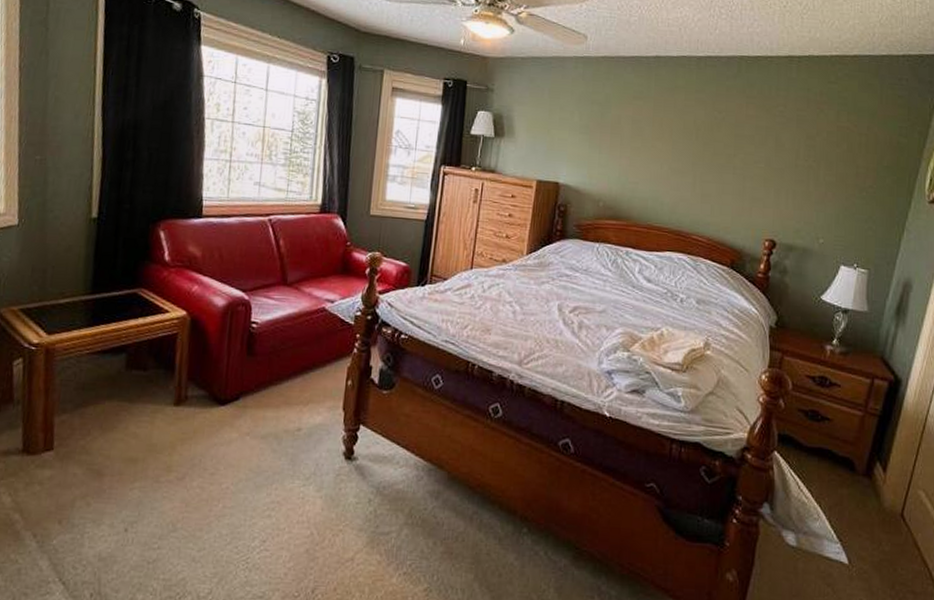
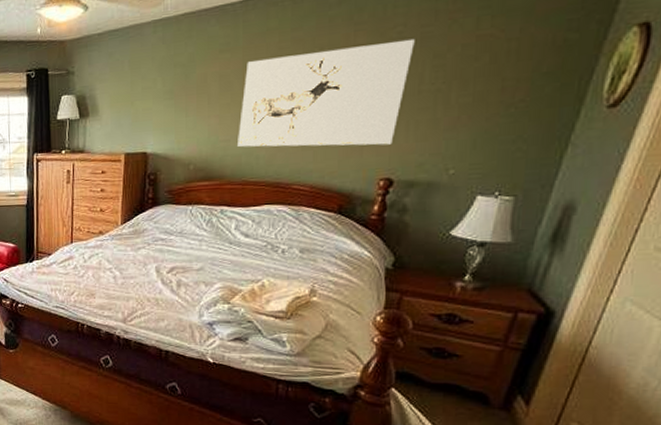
wall art: none [645,112,792,209] -> present [238,38,415,147]

